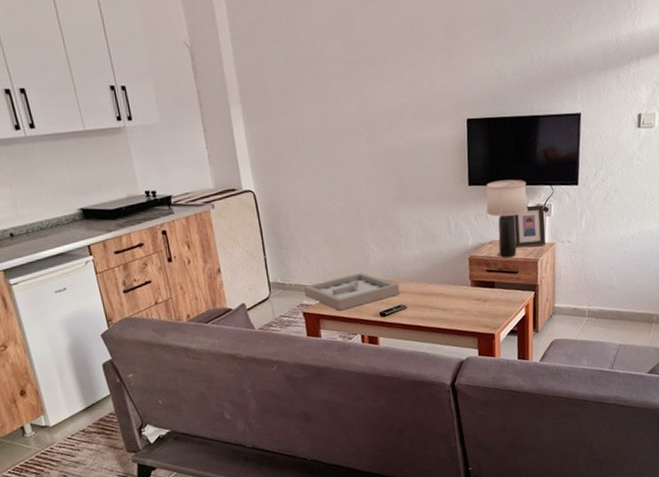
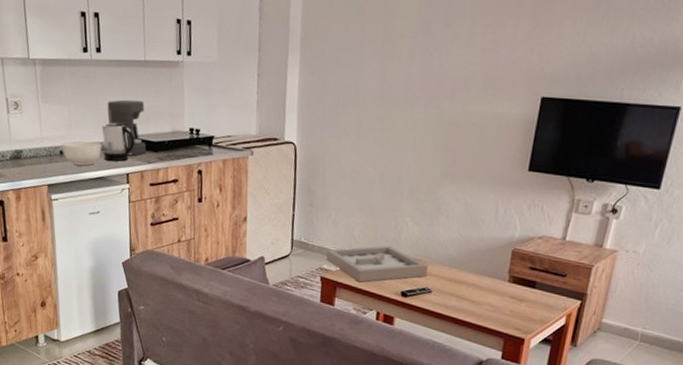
bowl: none [10,218,56,246] -> present [61,141,101,166]
kettle: none [50,196,91,236] -> present [101,122,135,161]
coffee maker: none [52,171,105,229] -> present [107,99,147,157]
table lamp: present [486,179,528,258] -> none [542,170,597,258]
picture frame: present [514,204,546,247] -> none [569,203,613,251]

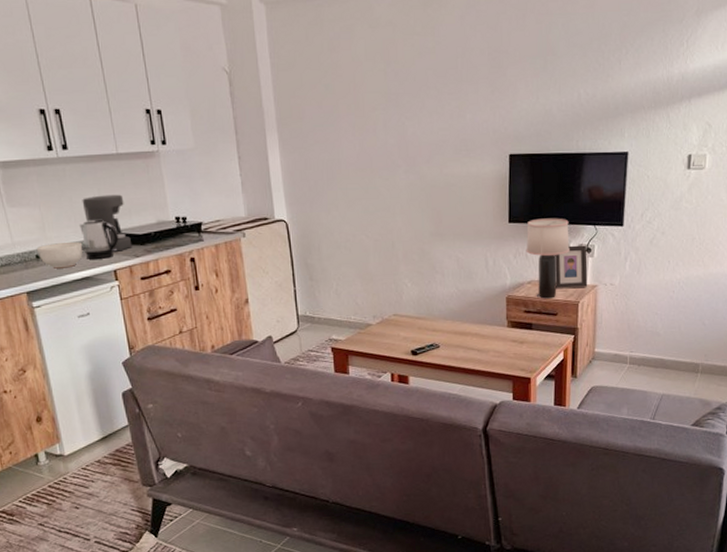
decorative tray: present [326,245,428,282] -> none [334,308,433,347]
table lamp: none [542,170,597,258] -> present [526,218,570,299]
picture frame: none [569,203,613,251] -> present [555,245,588,288]

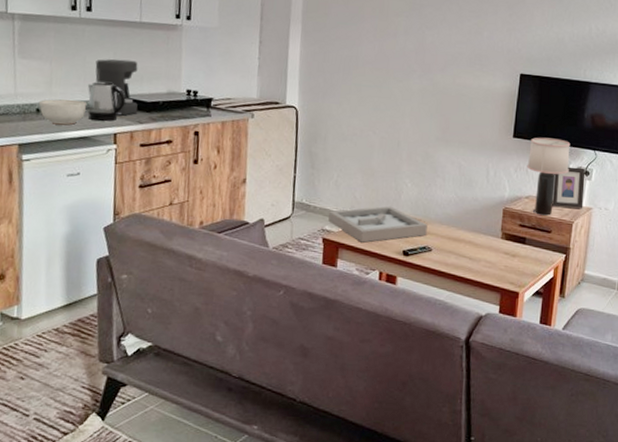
decorative tray: none [334,308,433,347] -> present [328,206,428,243]

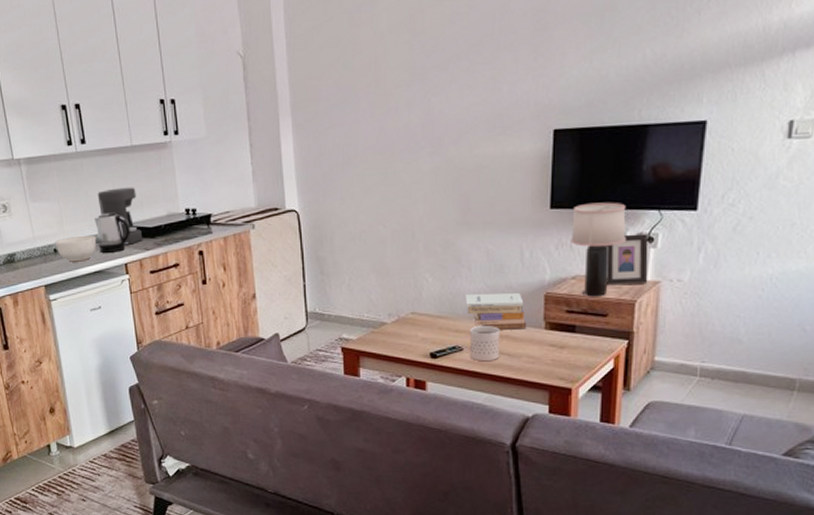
decorative tray: present [328,206,428,243] -> none [345,305,455,348]
books: none [437,201,487,237] -> present [465,292,527,330]
mug: none [438,230,465,263] -> present [470,326,500,362]

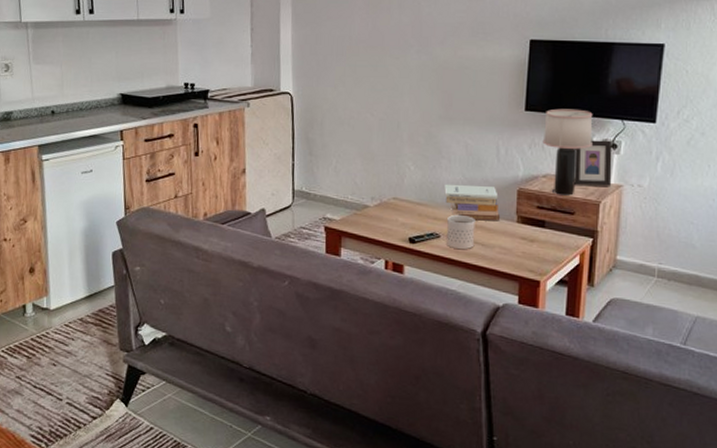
bowl: present [54,235,96,262] -> none [52,100,94,125]
kettle: present [93,212,130,253] -> none [94,80,129,119]
coffee maker: present [97,187,143,246] -> none [100,58,141,114]

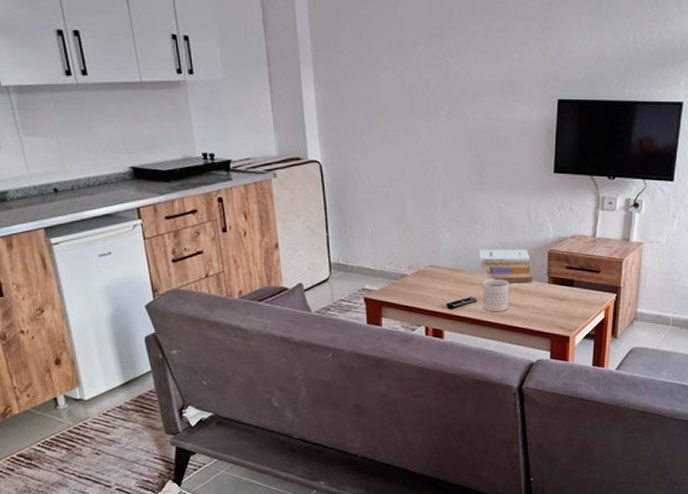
table lamp: present [542,108,593,196] -> none [570,170,617,255]
picture frame: present [574,140,613,186] -> none [600,200,635,244]

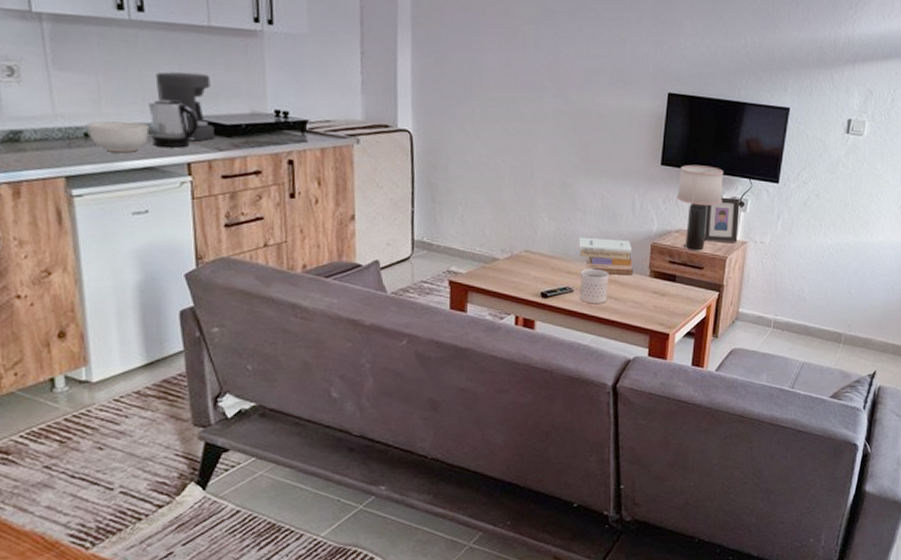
bowl: none [54,175,103,204] -> present [85,121,148,153]
kettle: none [99,152,142,195] -> present [147,99,199,148]
coffee maker: none [103,126,157,189] -> present [155,71,216,143]
table lamp: none [570,170,617,255] -> present [676,164,724,251]
picture frame: none [600,200,635,244] -> present [704,197,740,242]

